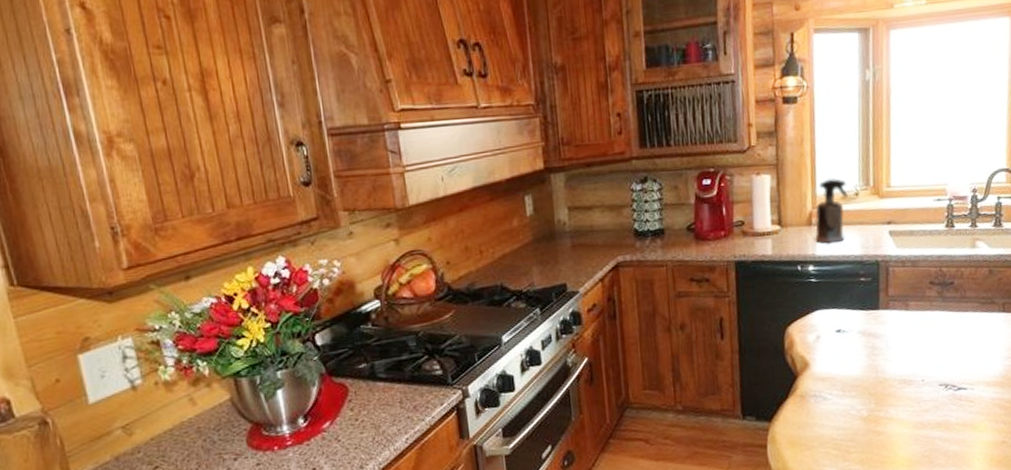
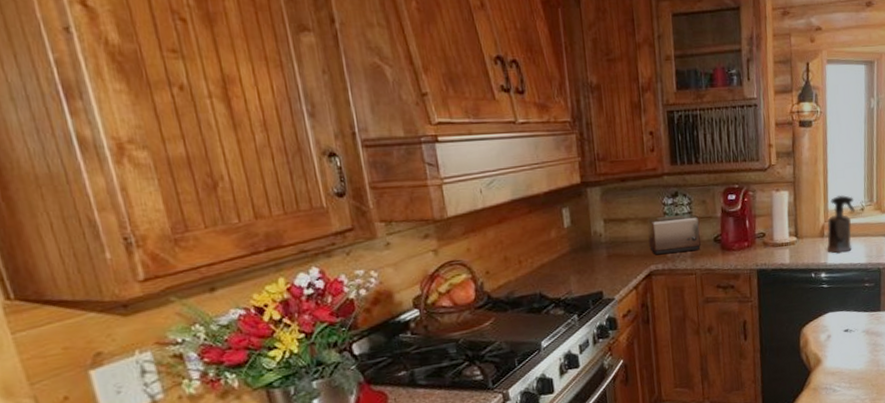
toaster: none [613,200,672,245] -> present [646,213,701,255]

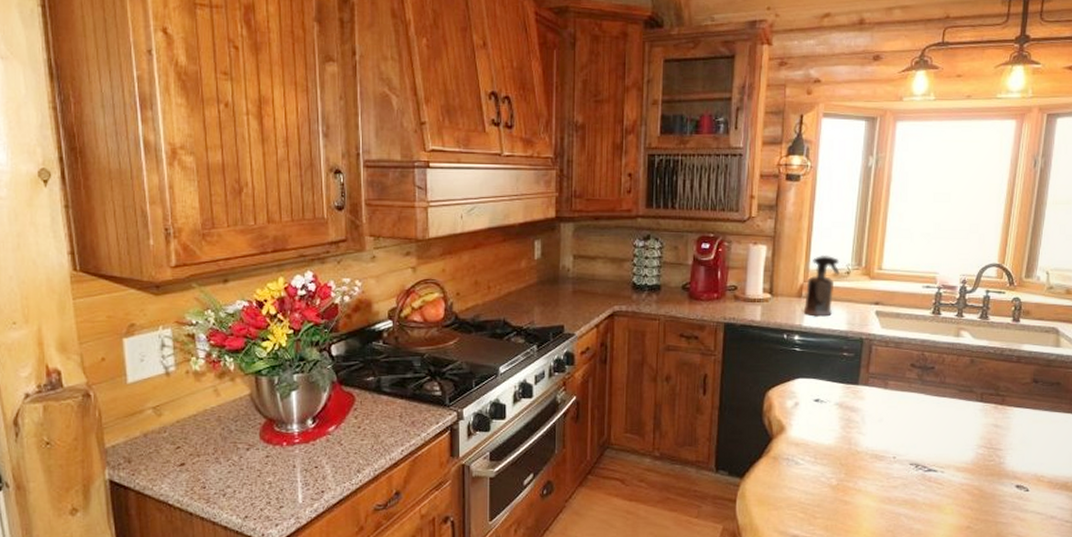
toaster: present [646,213,701,255] -> none [615,258,669,297]

